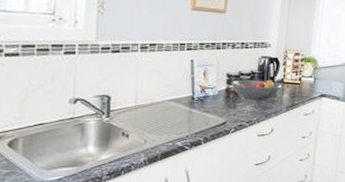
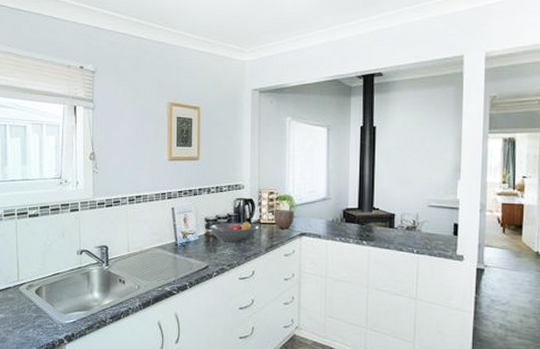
decorative bowl: none [297,70,317,90] -> present [273,210,295,230]

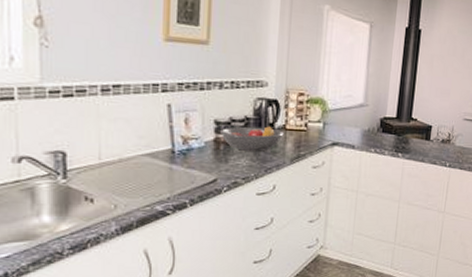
decorative bowl: present [273,210,295,230] -> none [302,114,327,138]

